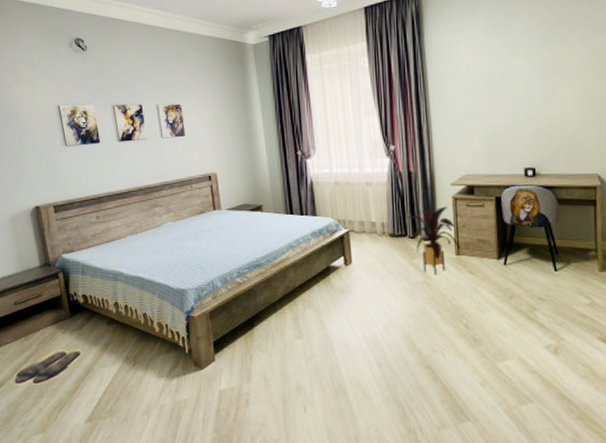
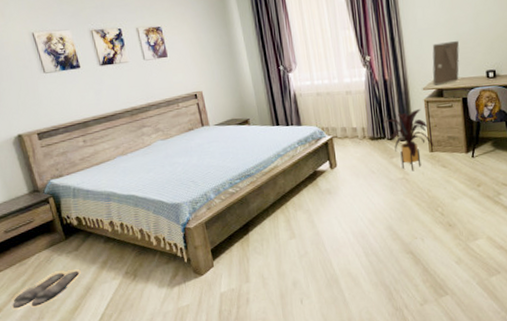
picture frame: none [462,134,494,181] -> present [432,41,459,86]

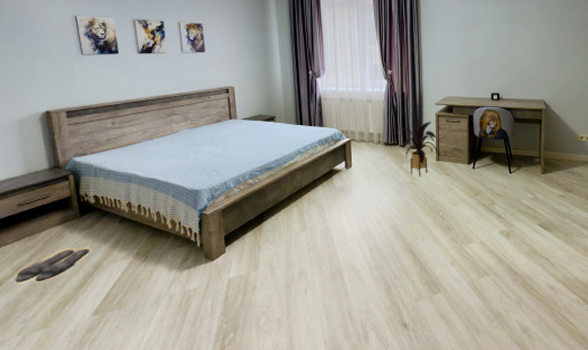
picture frame: present [432,41,459,86] -> none [444,65,470,102]

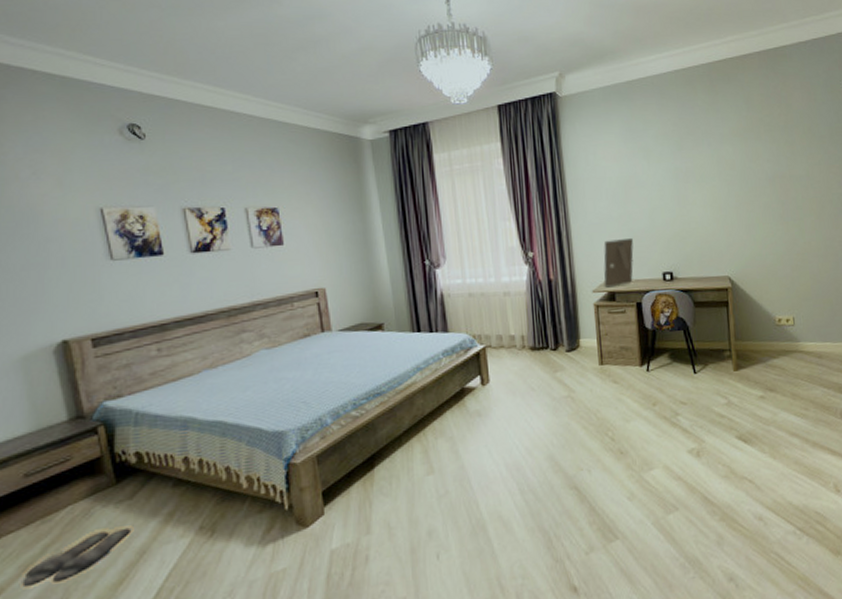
house plant: present [397,121,440,177] -> none [545,314,604,388]
picture frame: none [444,65,470,102] -> present [603,239,634,288]

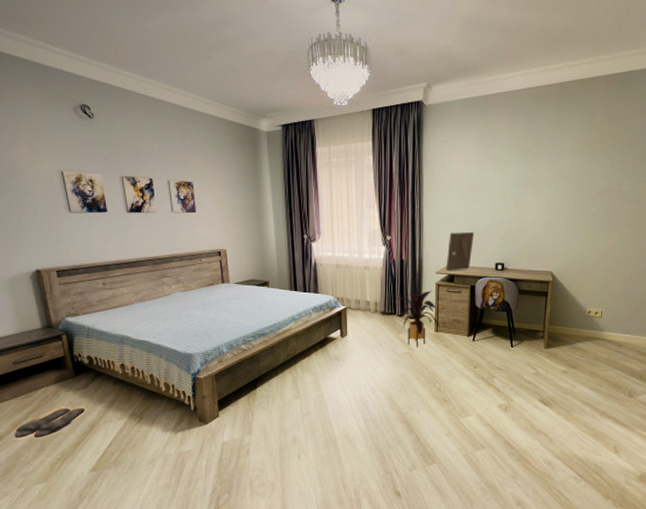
house plant: none [545,314,604,388] -> present [394,290,439,348]

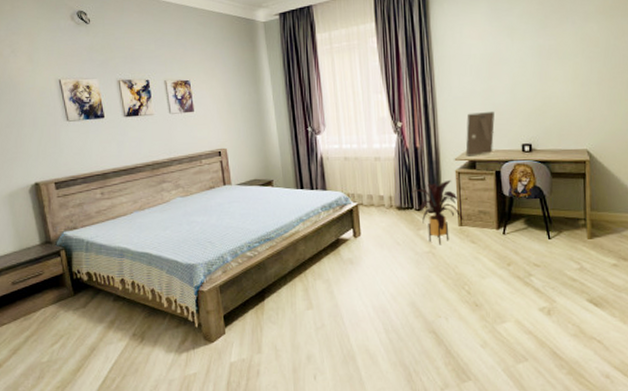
slippers: present [14,407,85,439] -> none [13,329,84,366]

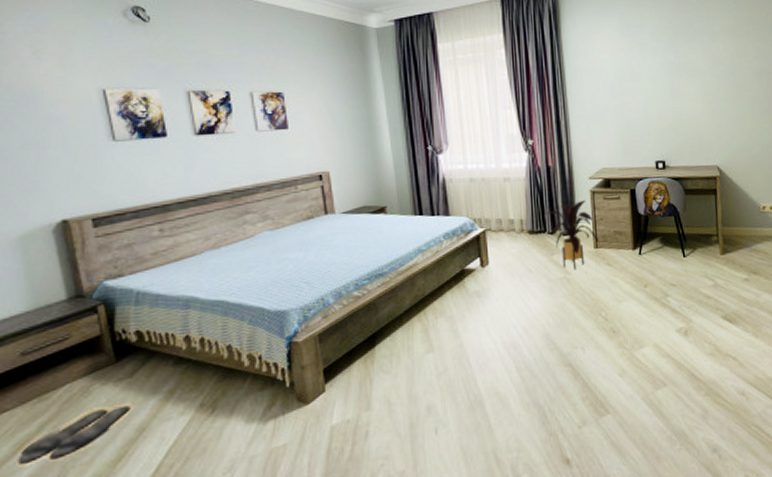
slippers: none [13,329,84,366] -> present [18,405,130,465]
picture frame: present [465,112,495,156] -> none [599,128,629,175]

